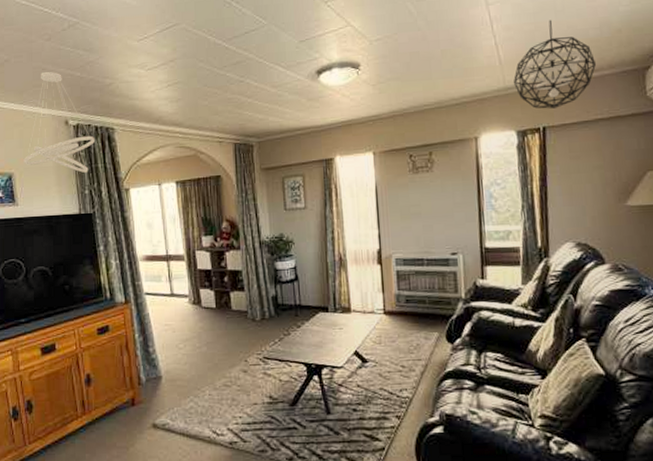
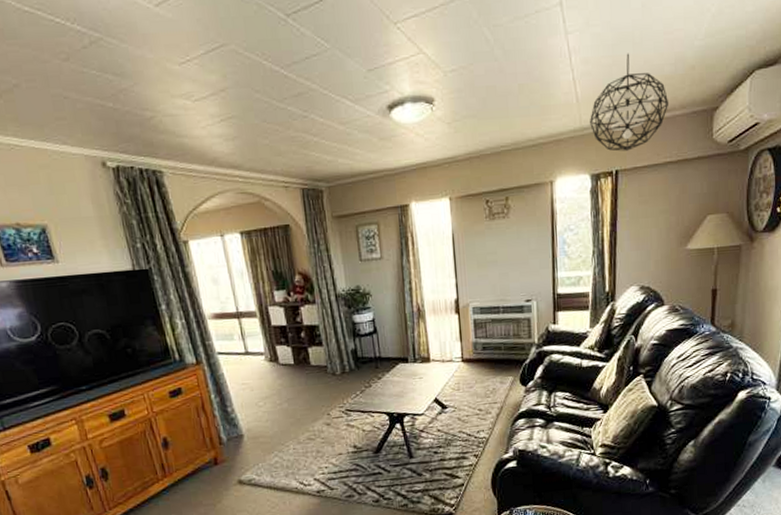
ceiling light fixture: present [23,71,96,173] -> none [57,100,142,224]

